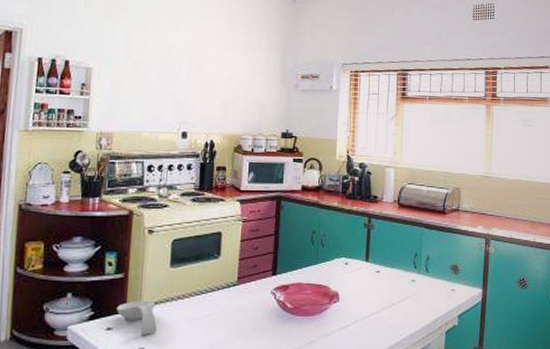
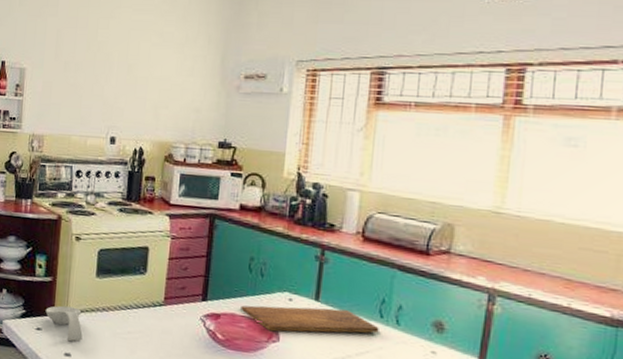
cutting board: none [306,266,414,294] -> present [241,305,379,333]

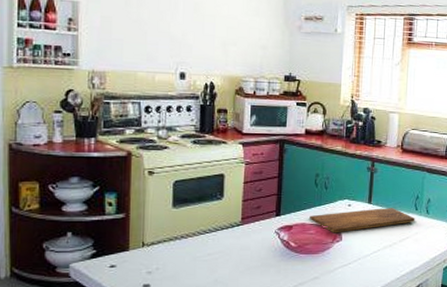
spoon rest: present [45,305,83,342] -> none [119,239,162,272]

